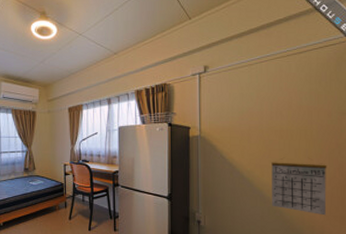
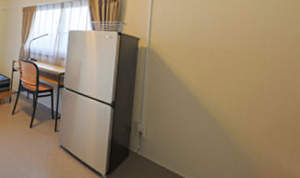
calendar: present [271,162,327,216] -> none [217,82,279,144]

